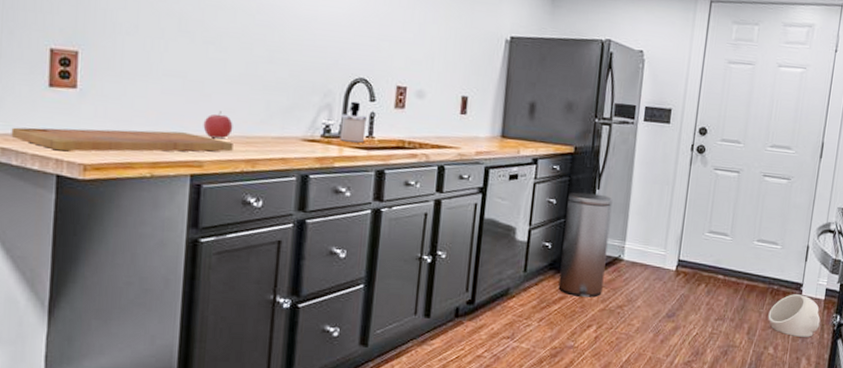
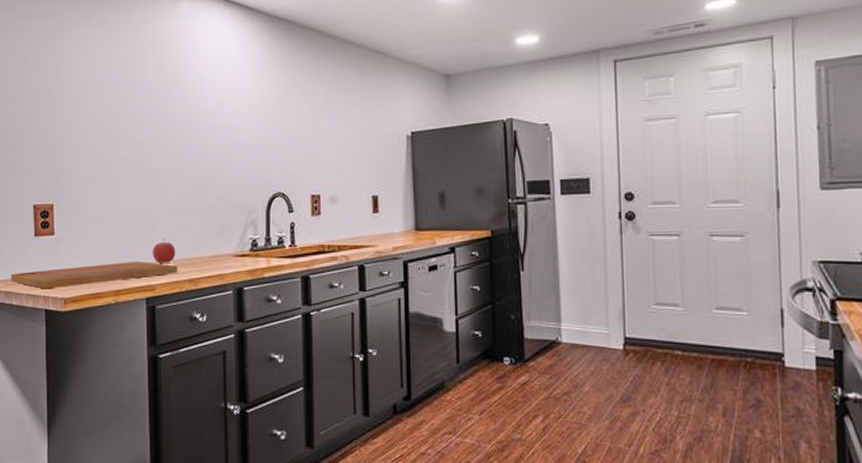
soap dispenser: present [340,101,367,143] -> none [265,215,289,253]
pedal bin: present [558,192,613,298] -> none [492,276,544,387]
pet bowl: present [768,294,821,337] -> none [745,366,816,416]

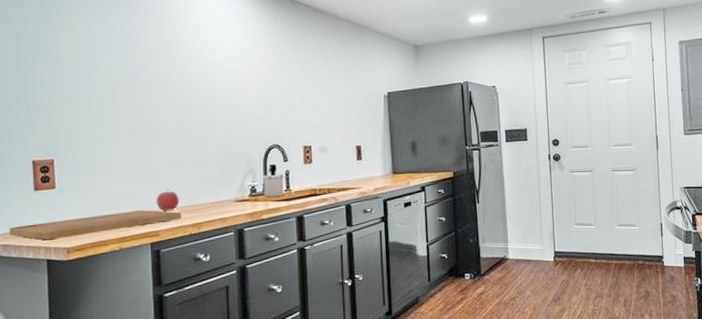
soap dispenser: none [265,215,289,253] -> present [263,164,284,197]

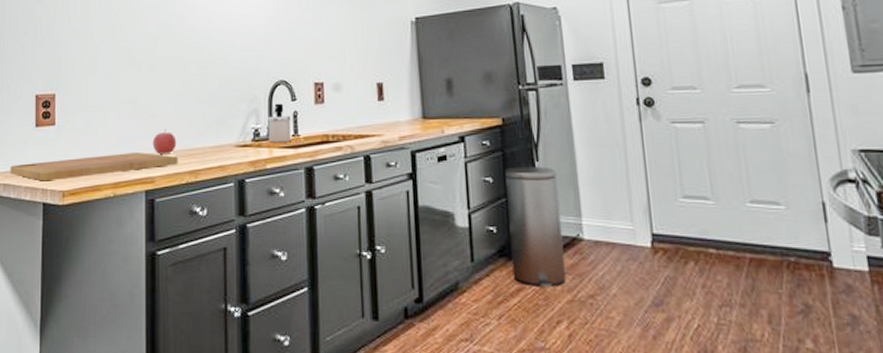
pedal bin: none [455,207,496,296] -> present [505,166,566,288]

